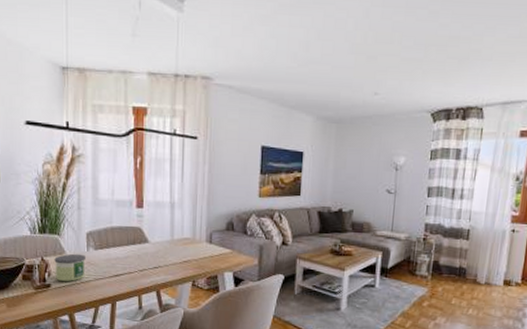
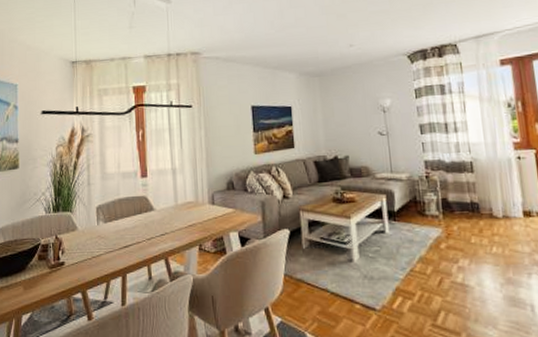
candle: present [54,253,85,281] -> none [67,228,96,258]

